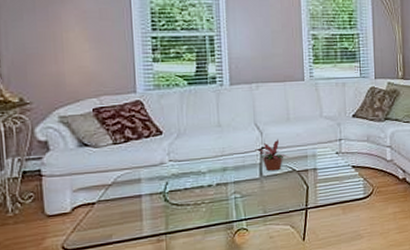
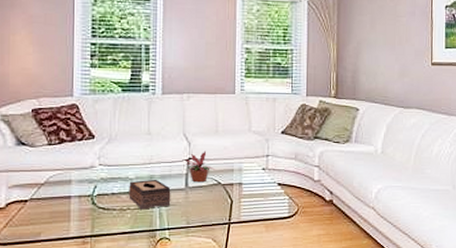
tissue box: none [201,170,246,203] -> present [129,179,171,210]

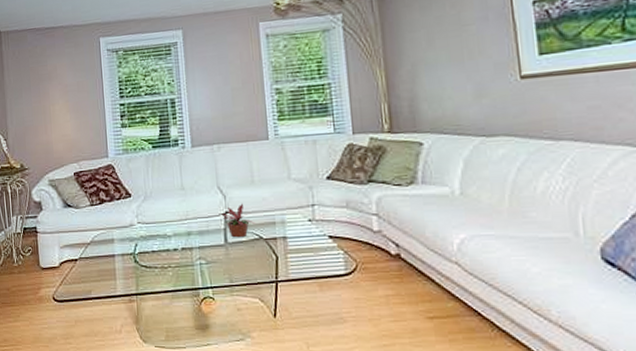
tissue box: present [129,179,171,210] -> none [167,235,211,268]

